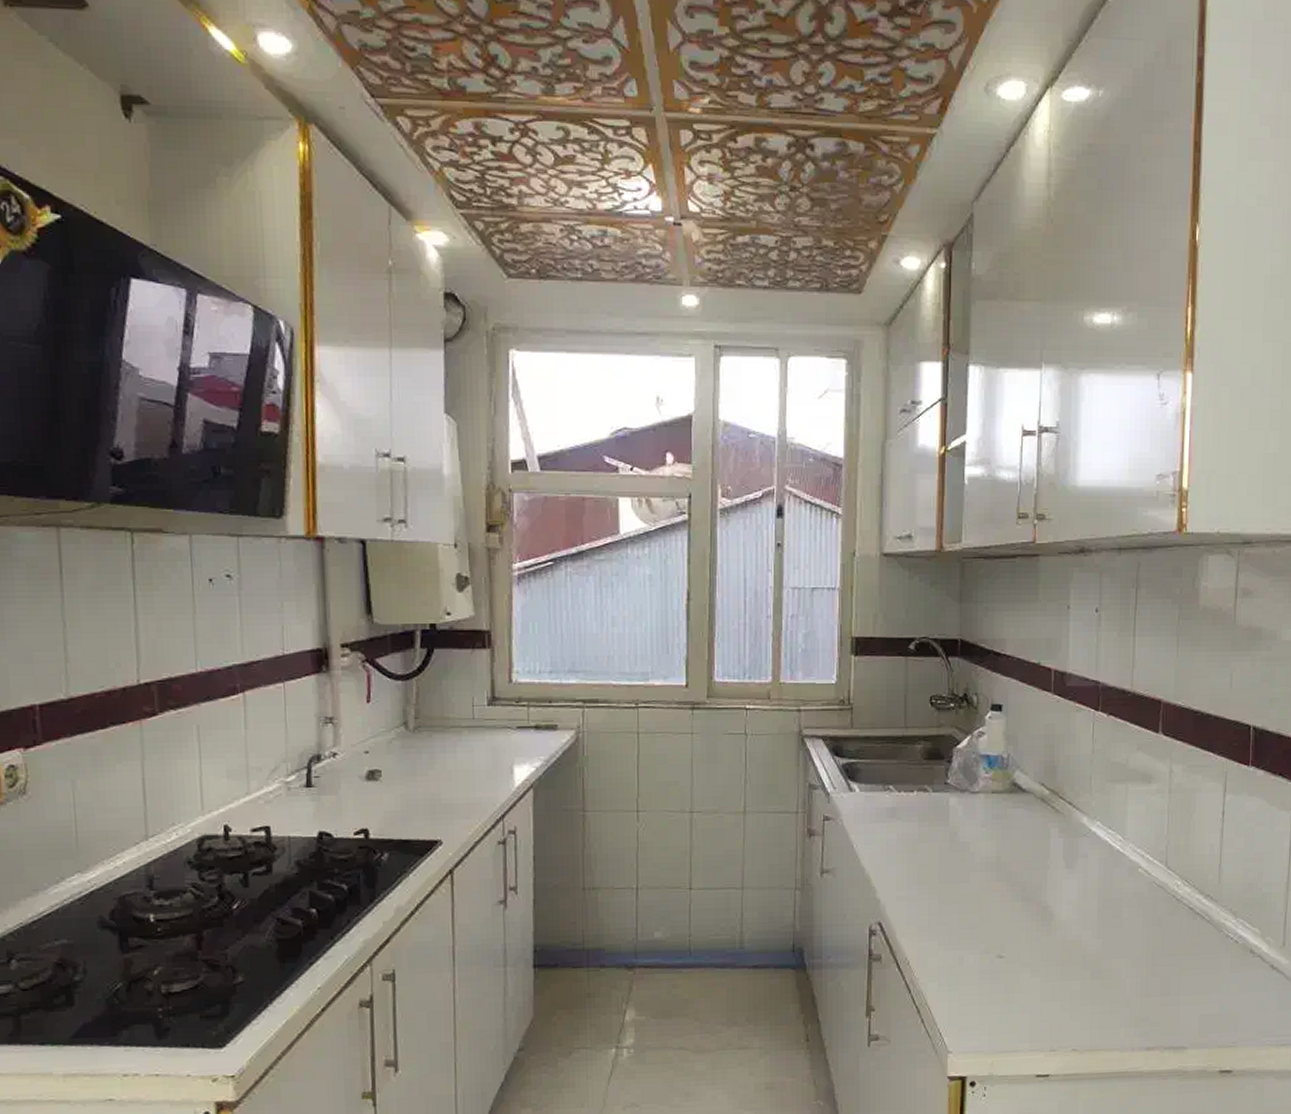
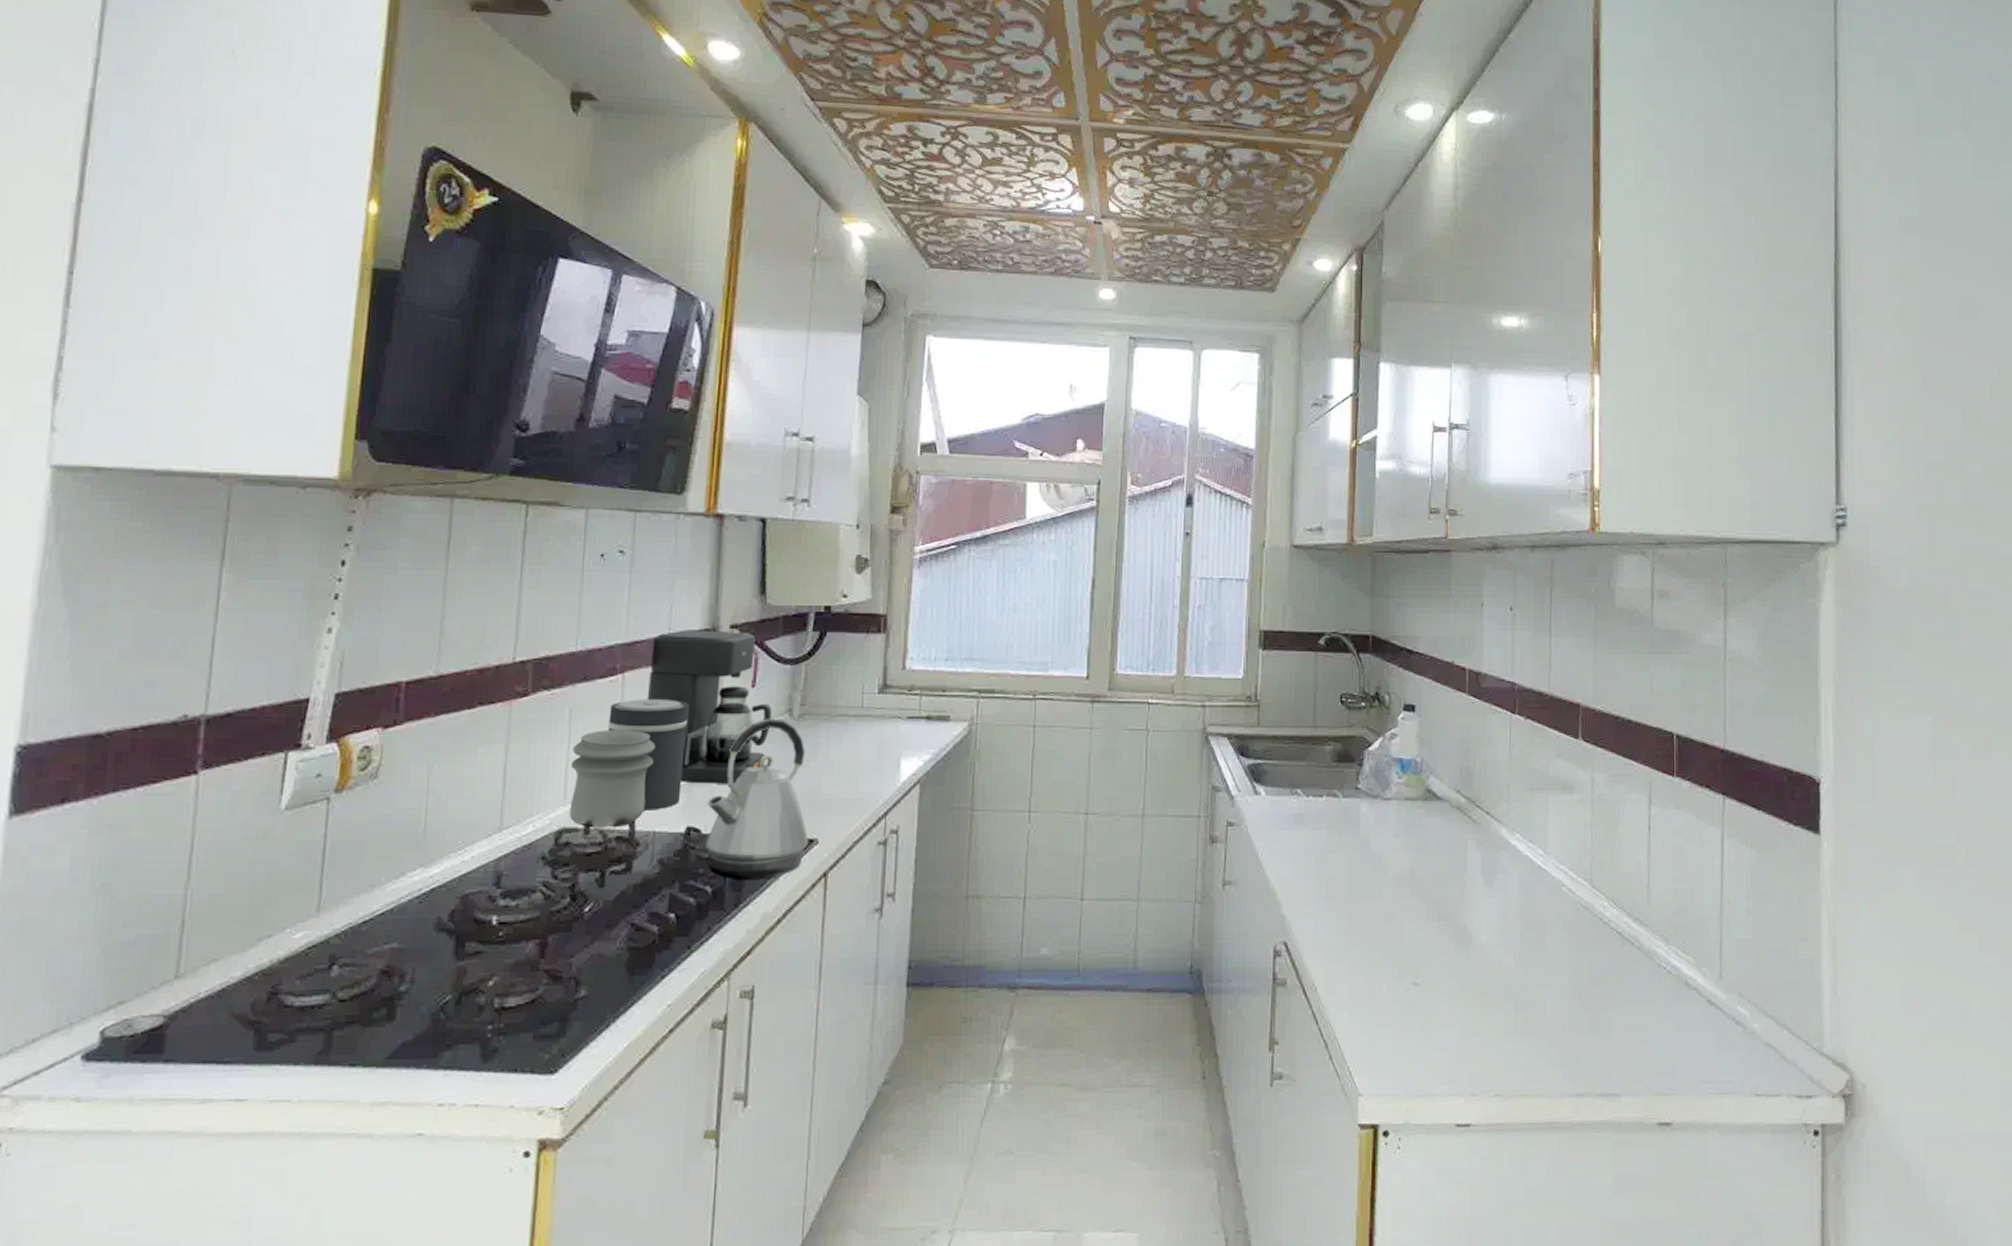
jar: none [204,745,282,835] -> present [569,730,655,828]
cylinder: none [234,716,310,818] -> present [608,699,689,811]
coffee maker: none [268,649,389,793] -> present [647,630,772,784]
kettle: none [335,731,433,879] -> present [704,718,808,881]

